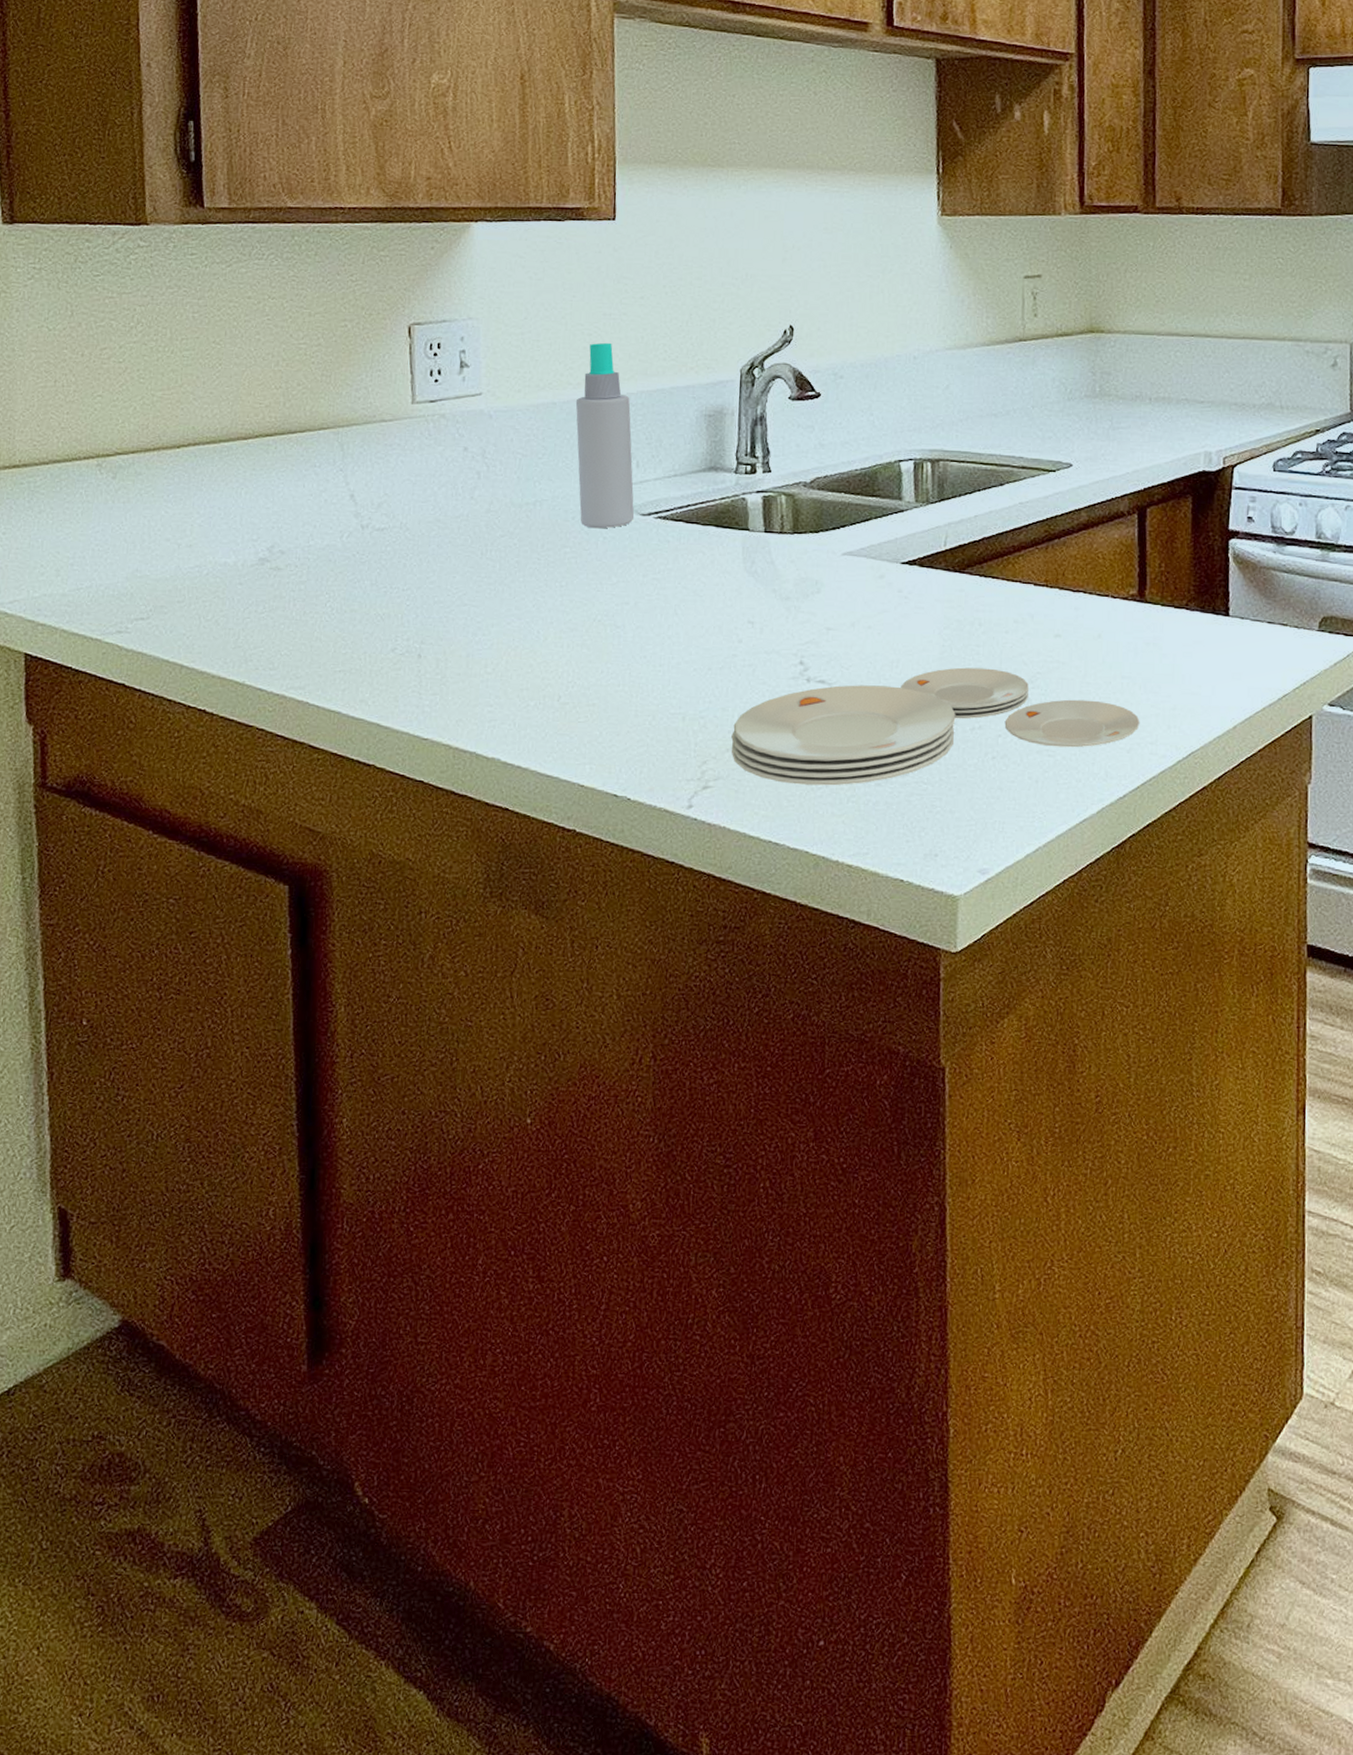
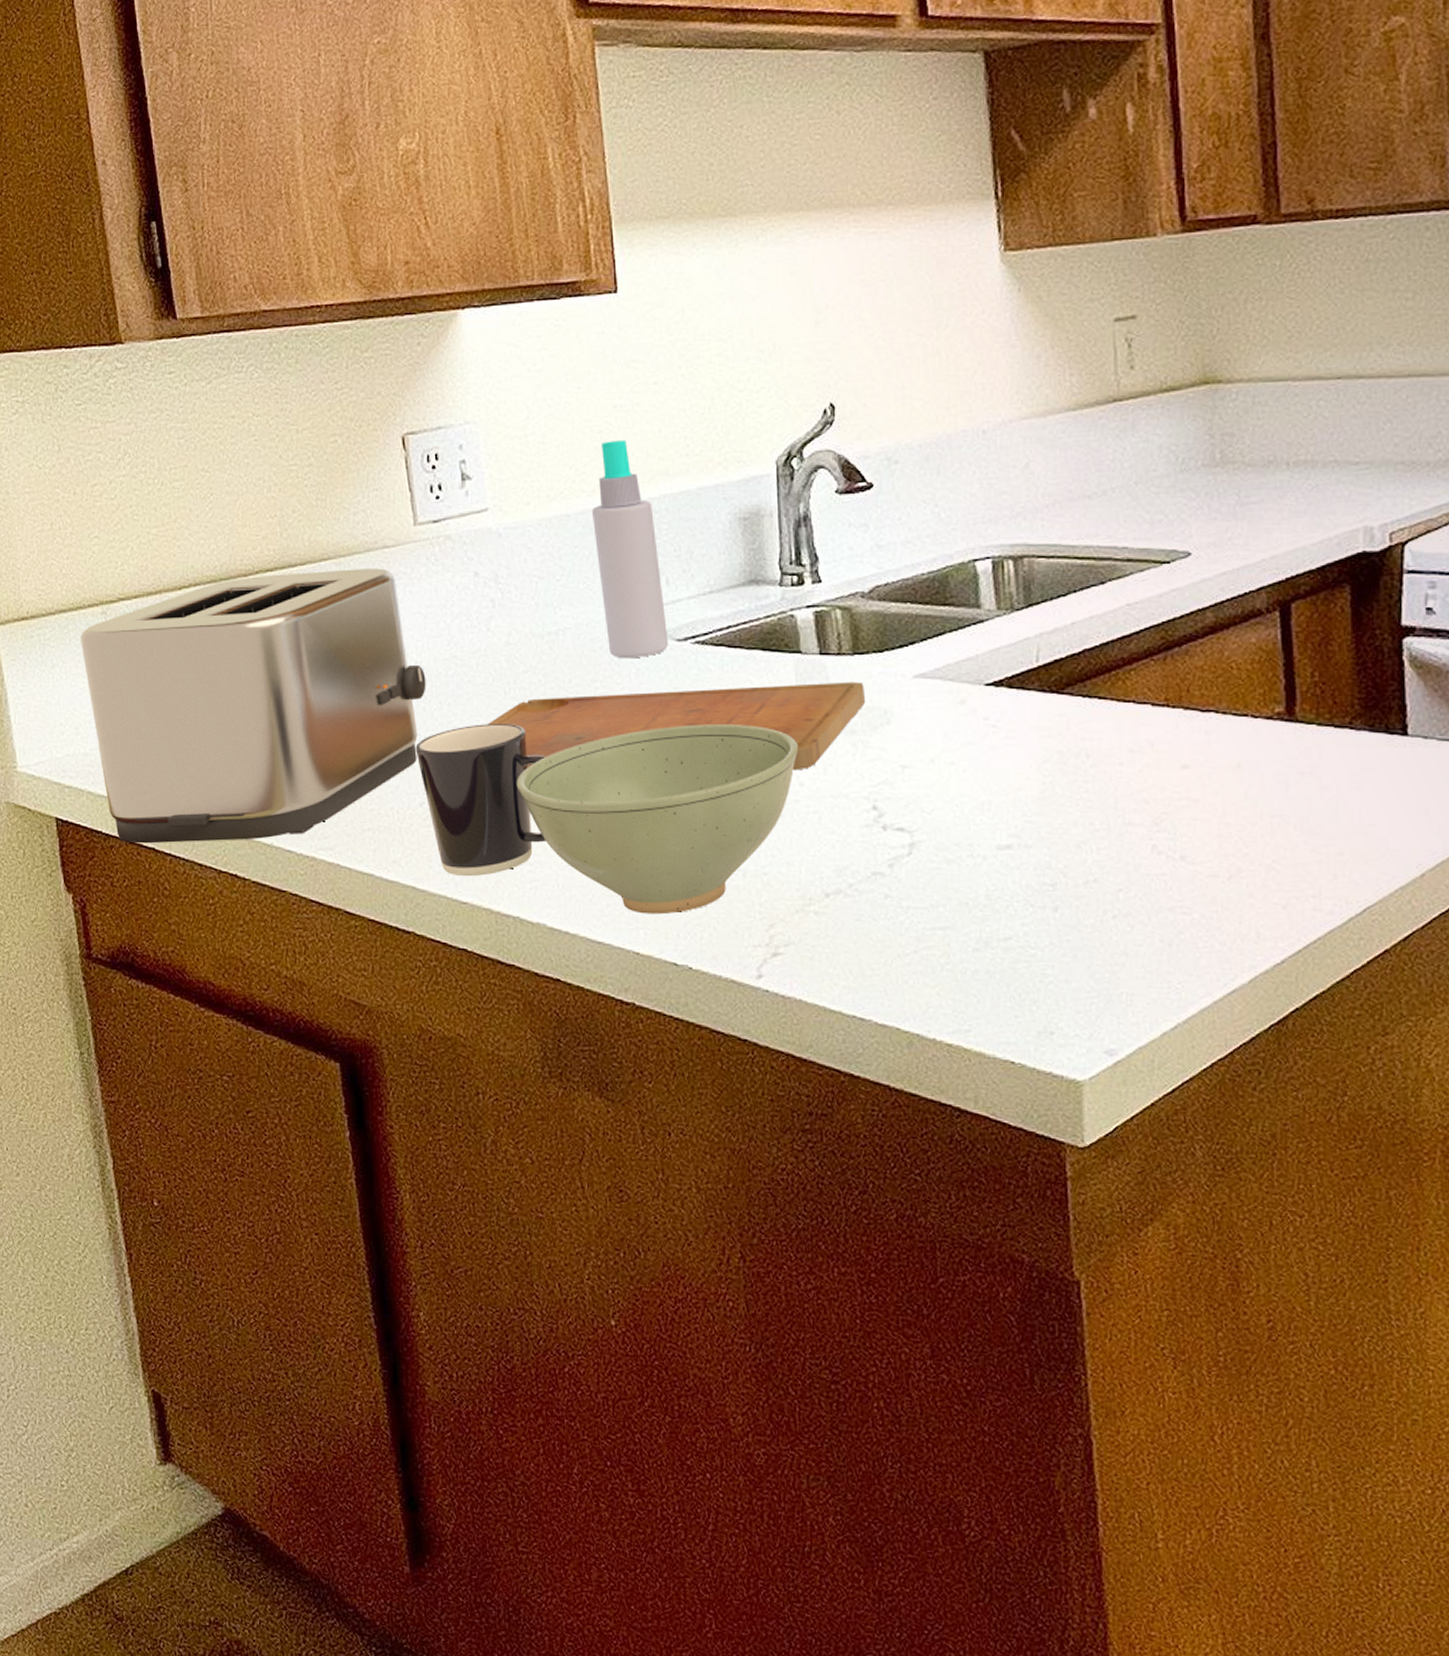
toaster: none [71,438,409,680] -> present [81,568,426,844]
mug: none [393,580,514,716] -> present [415,724,546,877]
cutting board: none [463,556,801,630] -> present [487,681,866,771]
bowl: none [484,587,741,752] -> present [516,724,799,915]
plate: present [731,667,1140,786] -> none [800,808,1298,952]

